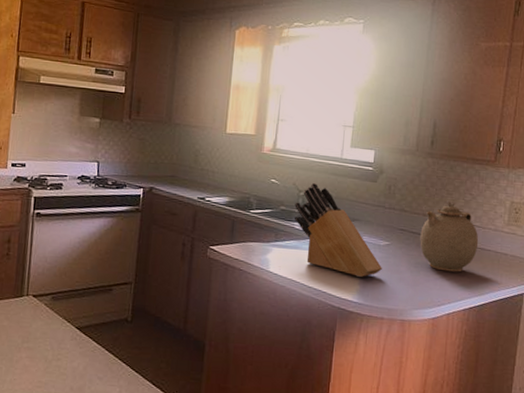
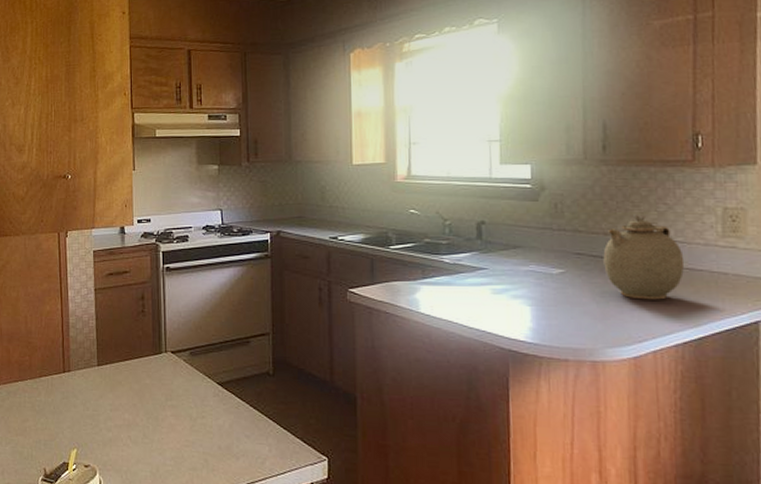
knife block: present [294,182,382,277] -> none [441,208,559,313]

